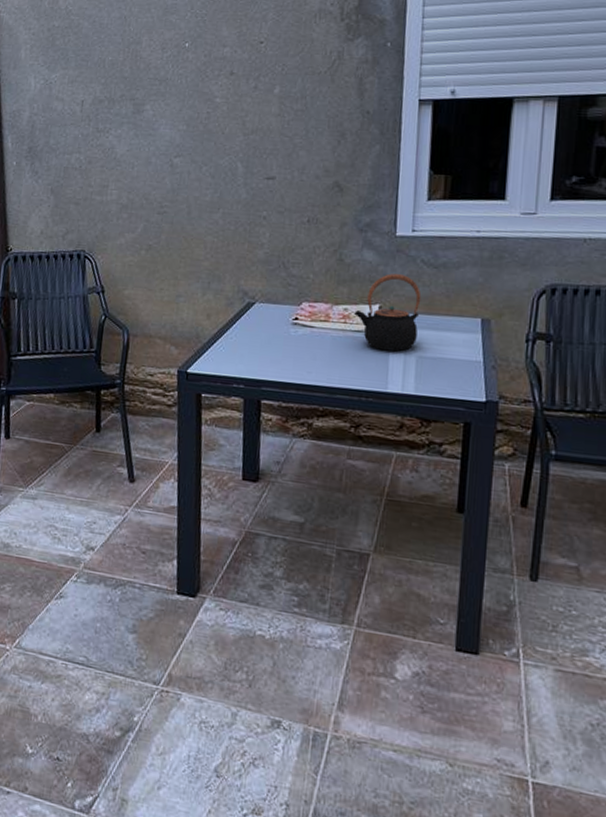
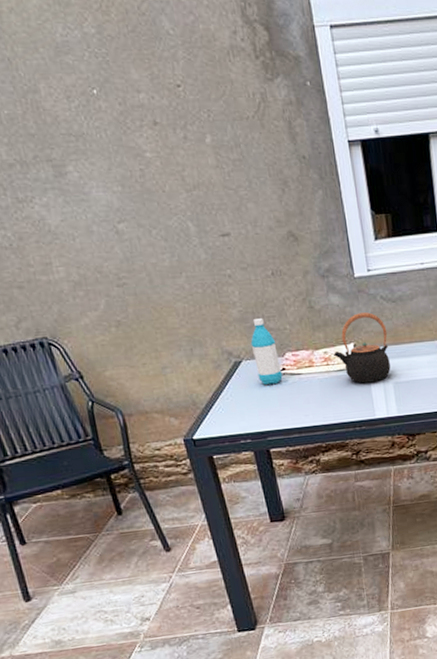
water bottle: none [268,262,295,332] -> present [250,317,283,385]

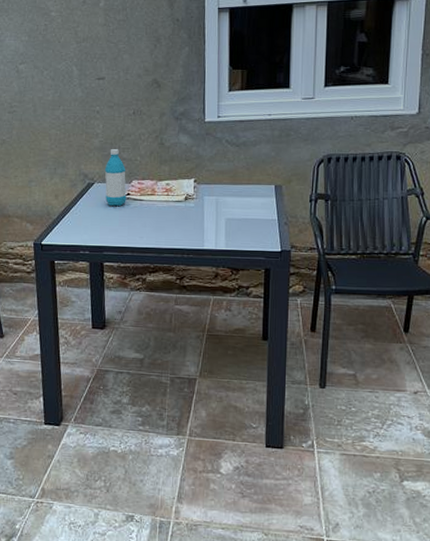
teapot: present [334,312,391,384] -> none [175,153,227,216]

